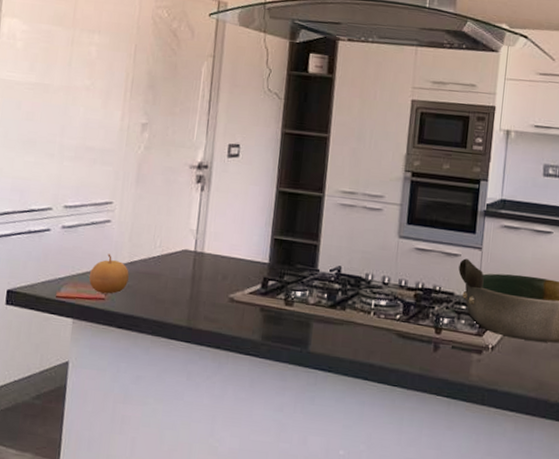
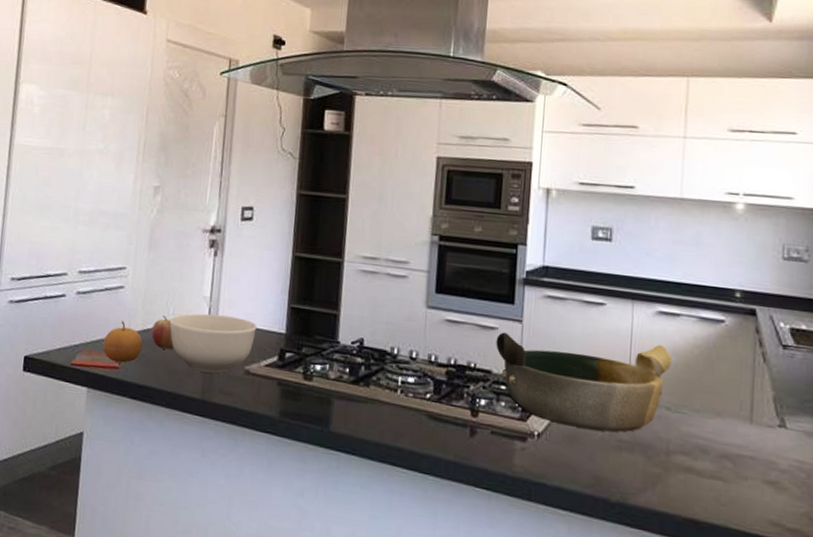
fruit: none [137,248,161,281] -> present [151,316,174,350]
bowl: none [156,245,242,302] -> present [170,313,258,374]

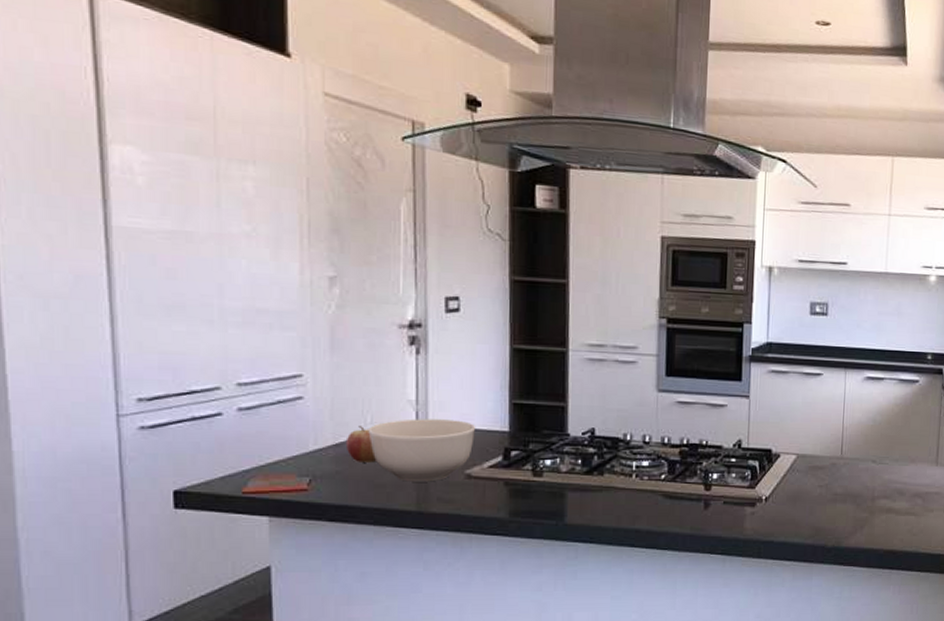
fruit: present [102,321,143,363] -> none [283,436,335,484]
cooking pot: present [496,332,671,432] -> none [725,406,877,488]

